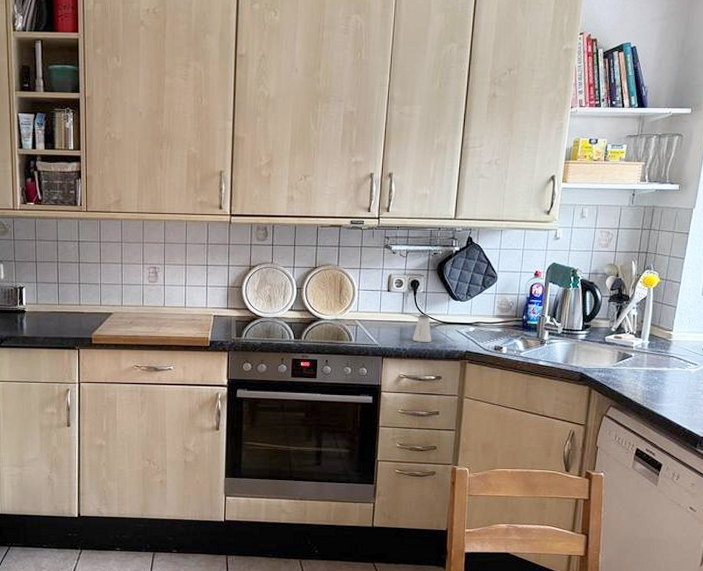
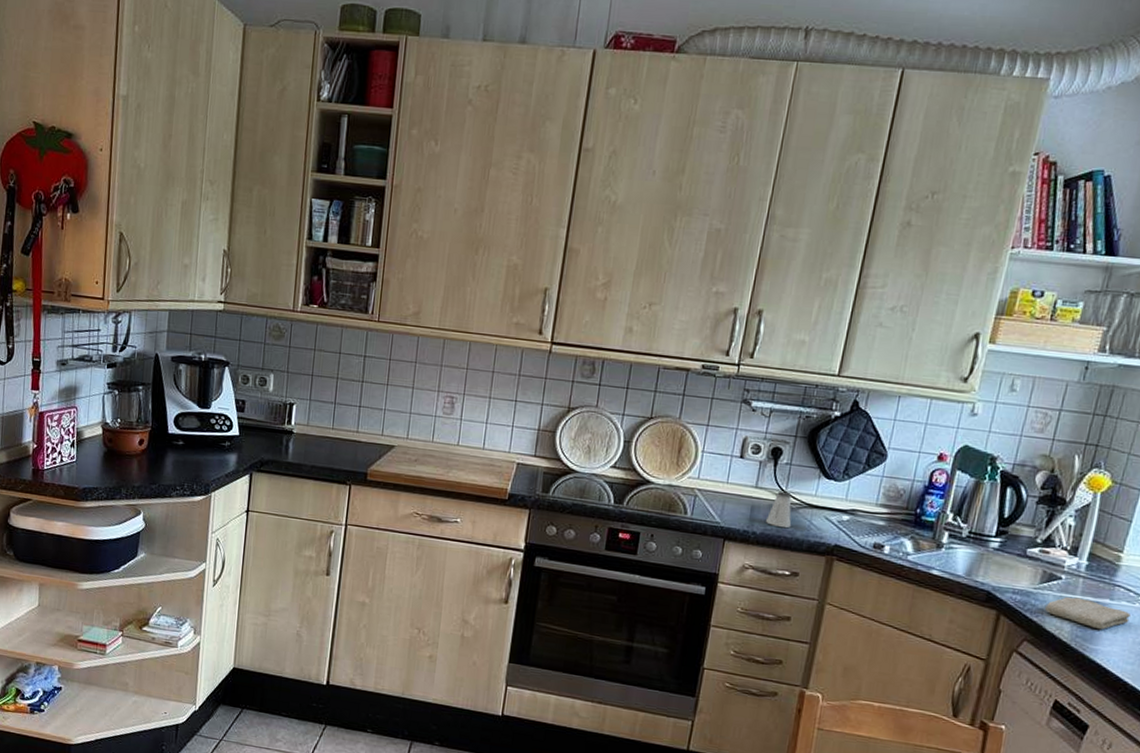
washcloth: none [623,369,682,391] -> present [1045,596,1131,630]

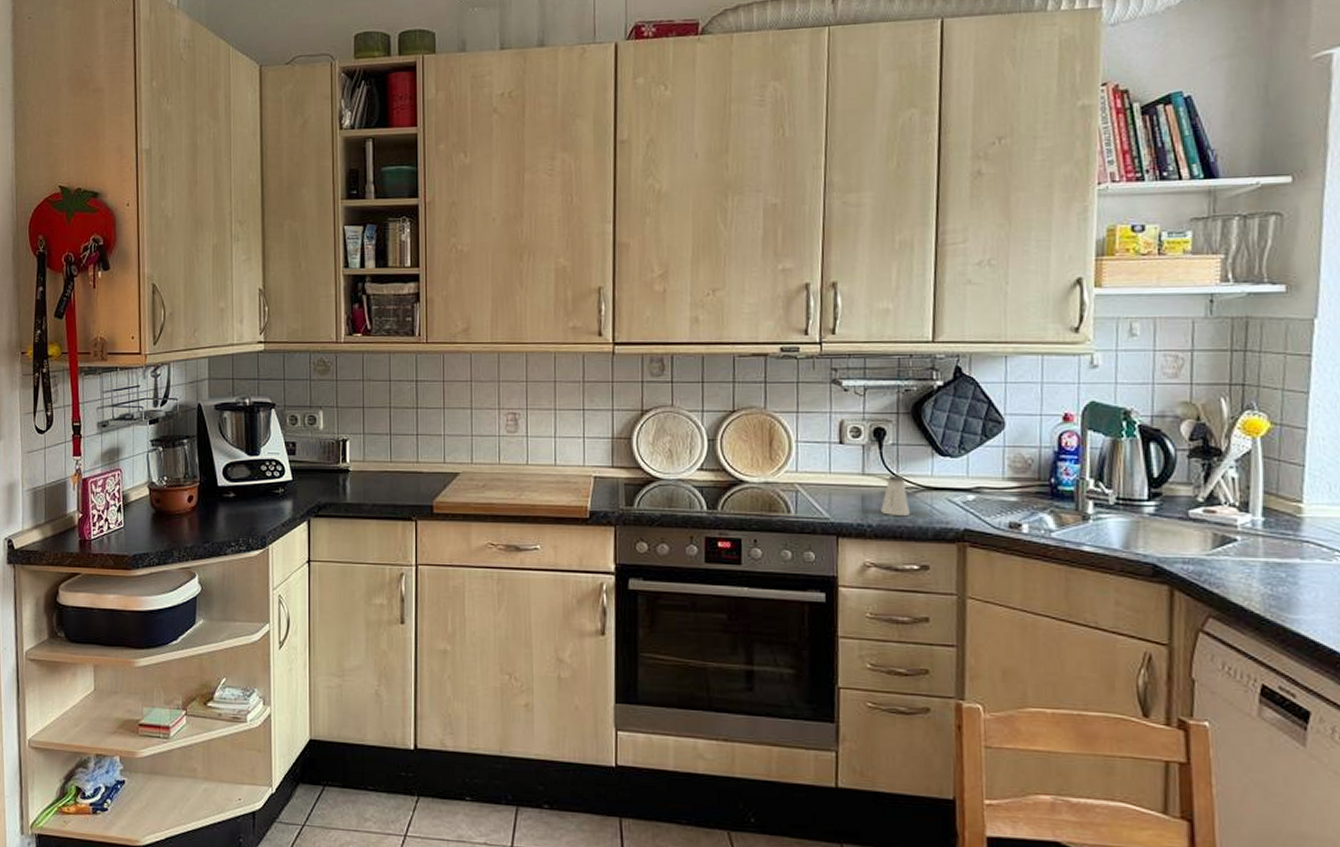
washcloth: present [1045,596,1131,630] -> none [1225,560,1330,596]

